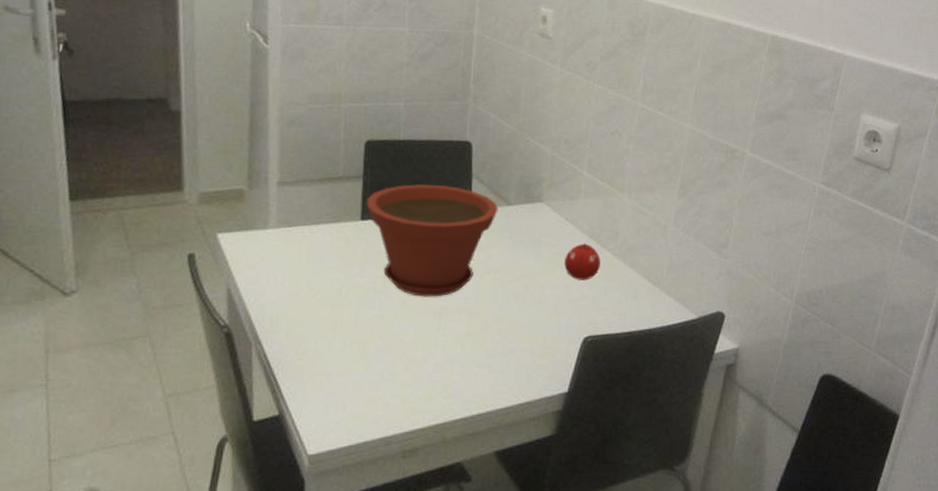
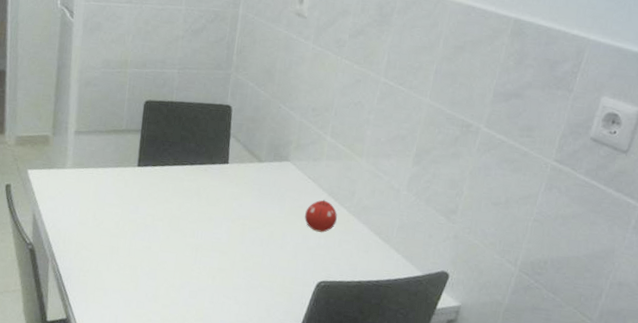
plant pot: present [366,184,498,297] -> none [142,139,251,236]

